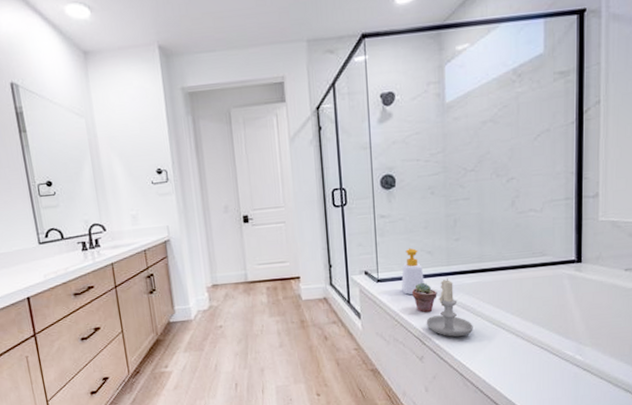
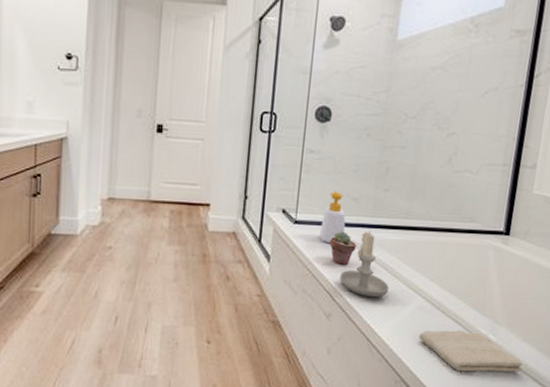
washcloth: none [508,355,613,392] -> present [419,330,523,372]

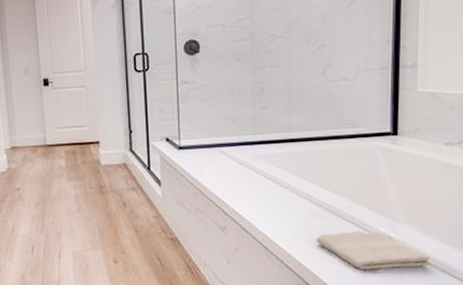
soap bottle: present [320,191,346,243] -> none [204,115,228,163]
potted succulent: present [330,231,357,266] -> none [215,151,242,183]
candle: present [339,231,389,298] -> none [229,148,279,209]

